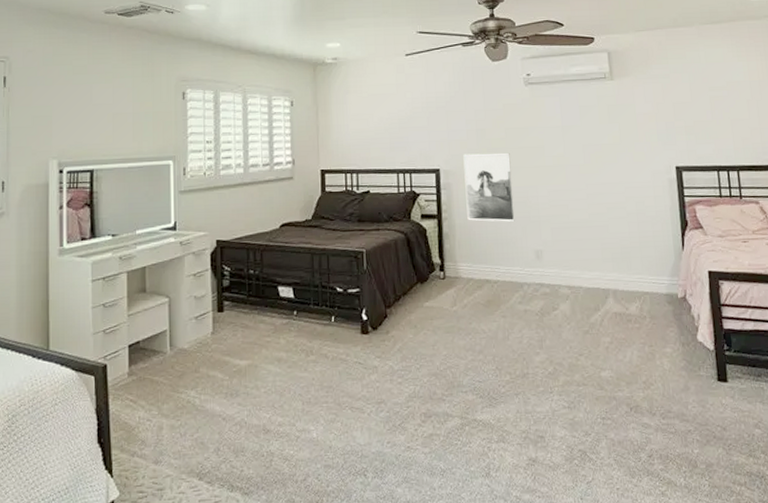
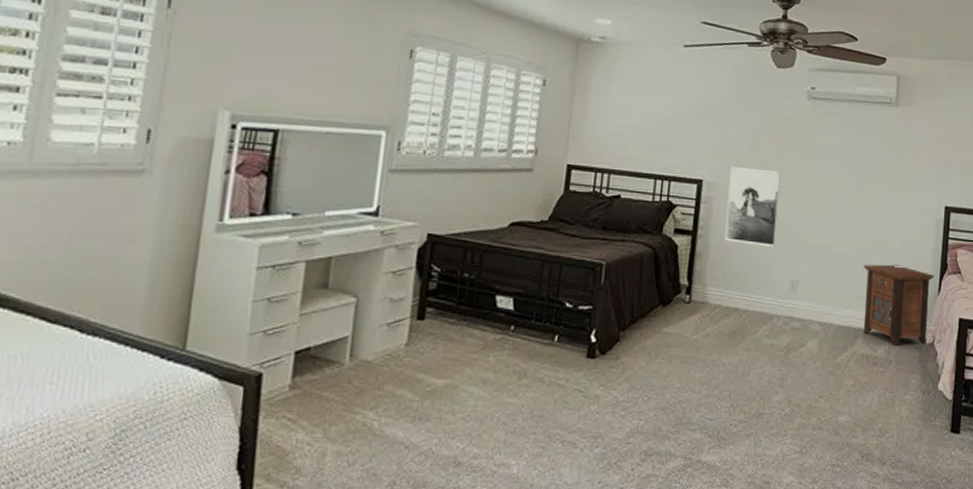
nightstand: none [603,226,678,303] -> present [863,264,935,347]

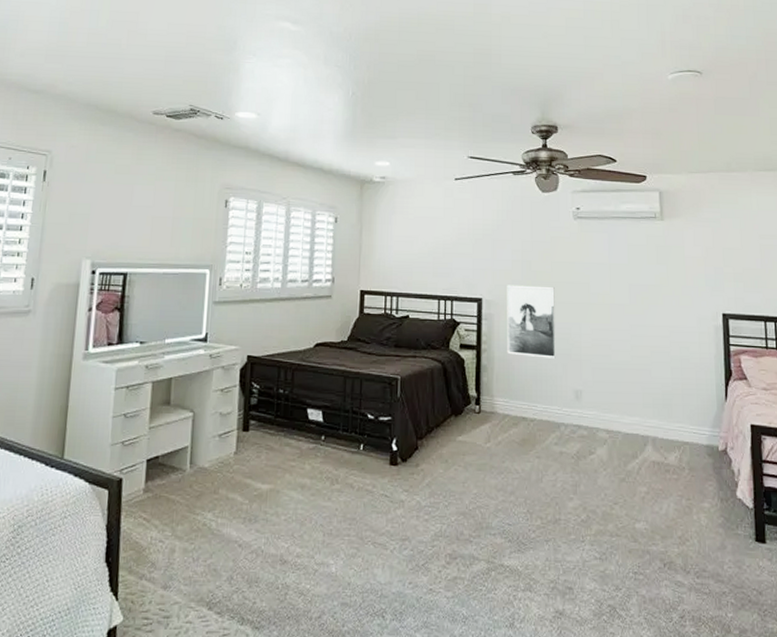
nightstand: present [863,264,935,347] -> none [645,372,720,454]

